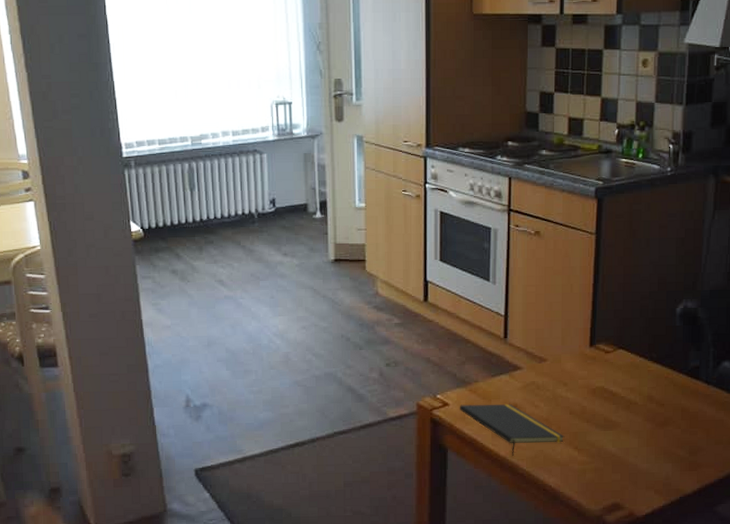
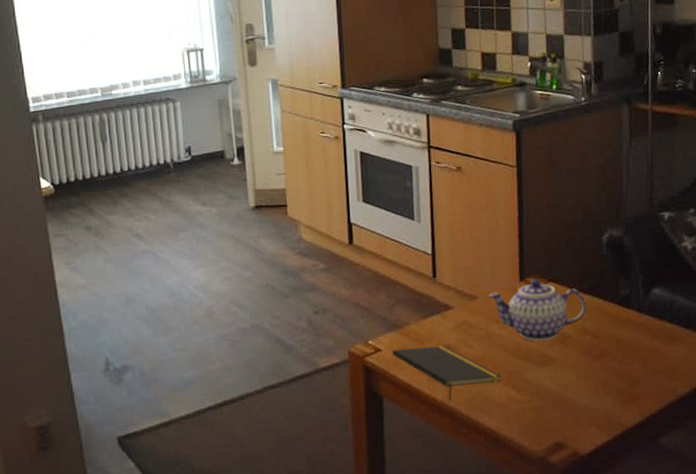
teapot: none [557,346,654,406] -> present [488,279,586,341]

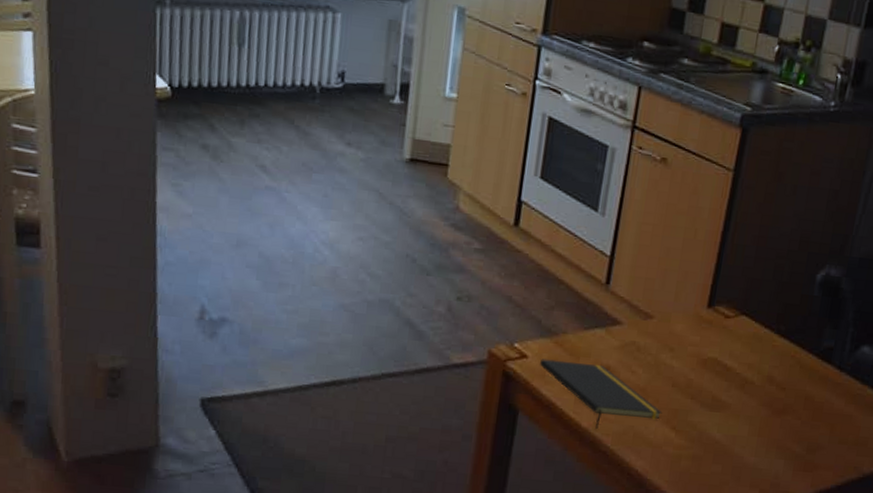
teapot: present [488,279,586,341] -> none [666,308,780,383]

